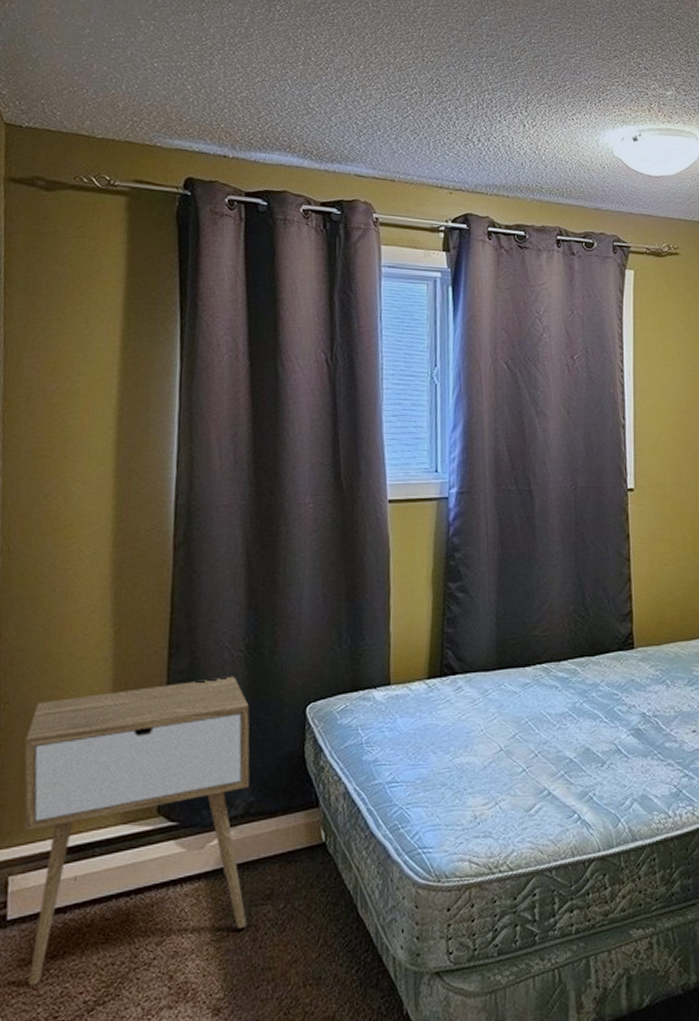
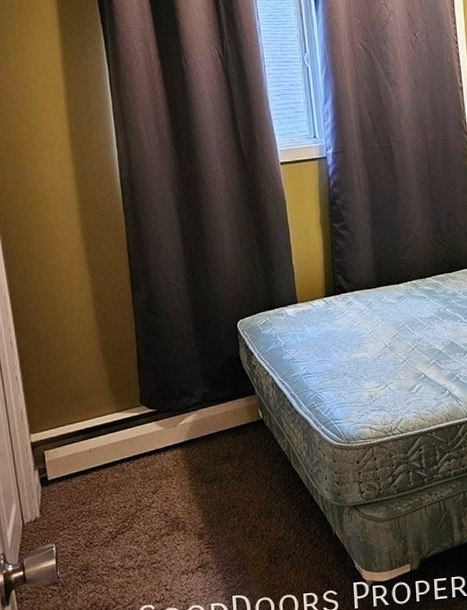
nightstand: present [24,676,250,986] -> none [40,303,214,523]

